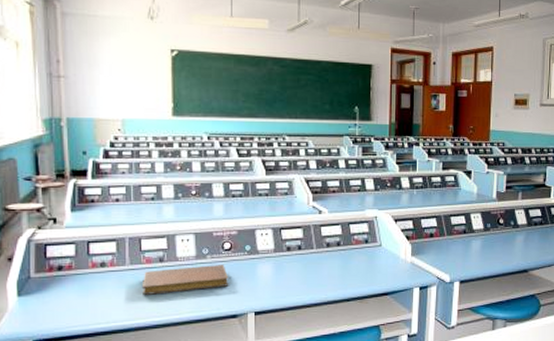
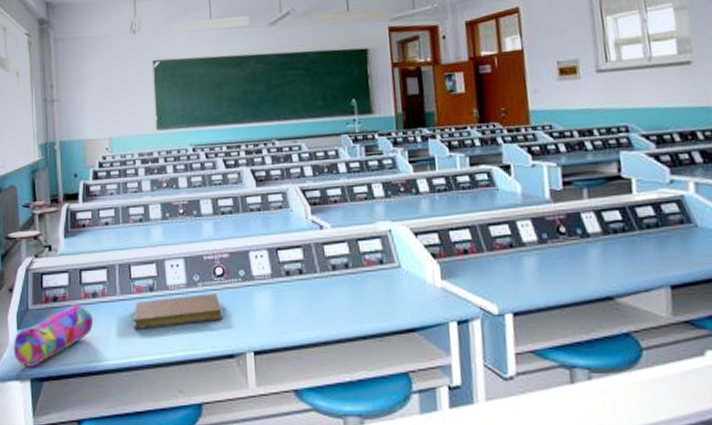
pencil case: none [13,273,102,330] -> present [13,305,94,367]

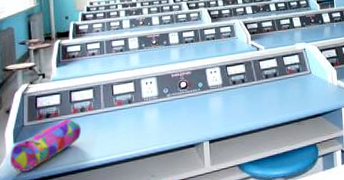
notebook: present [133,294,224,329] -> none [115,101,187,133]

